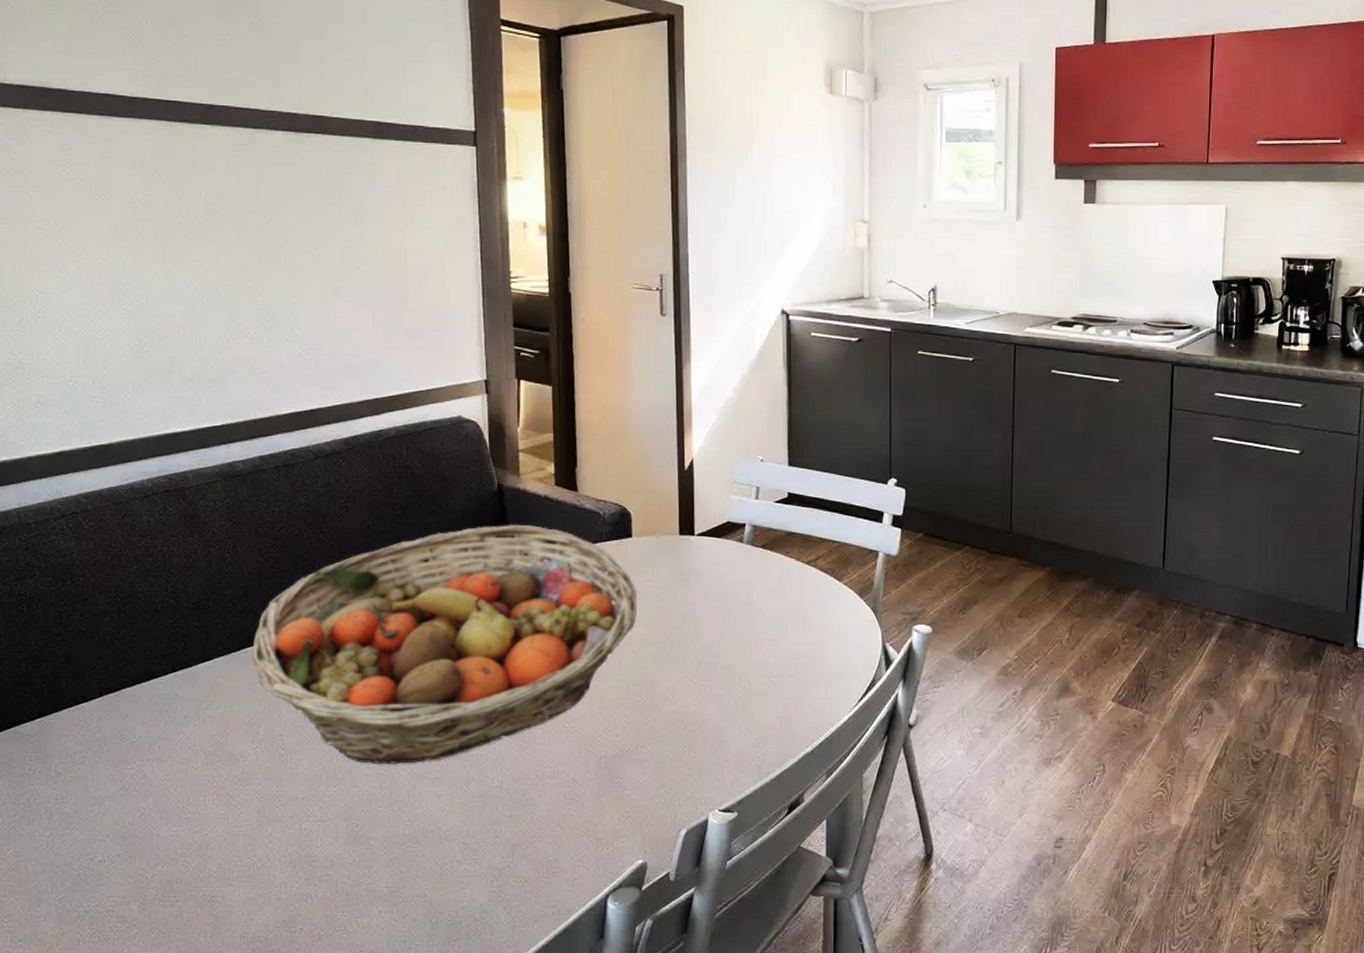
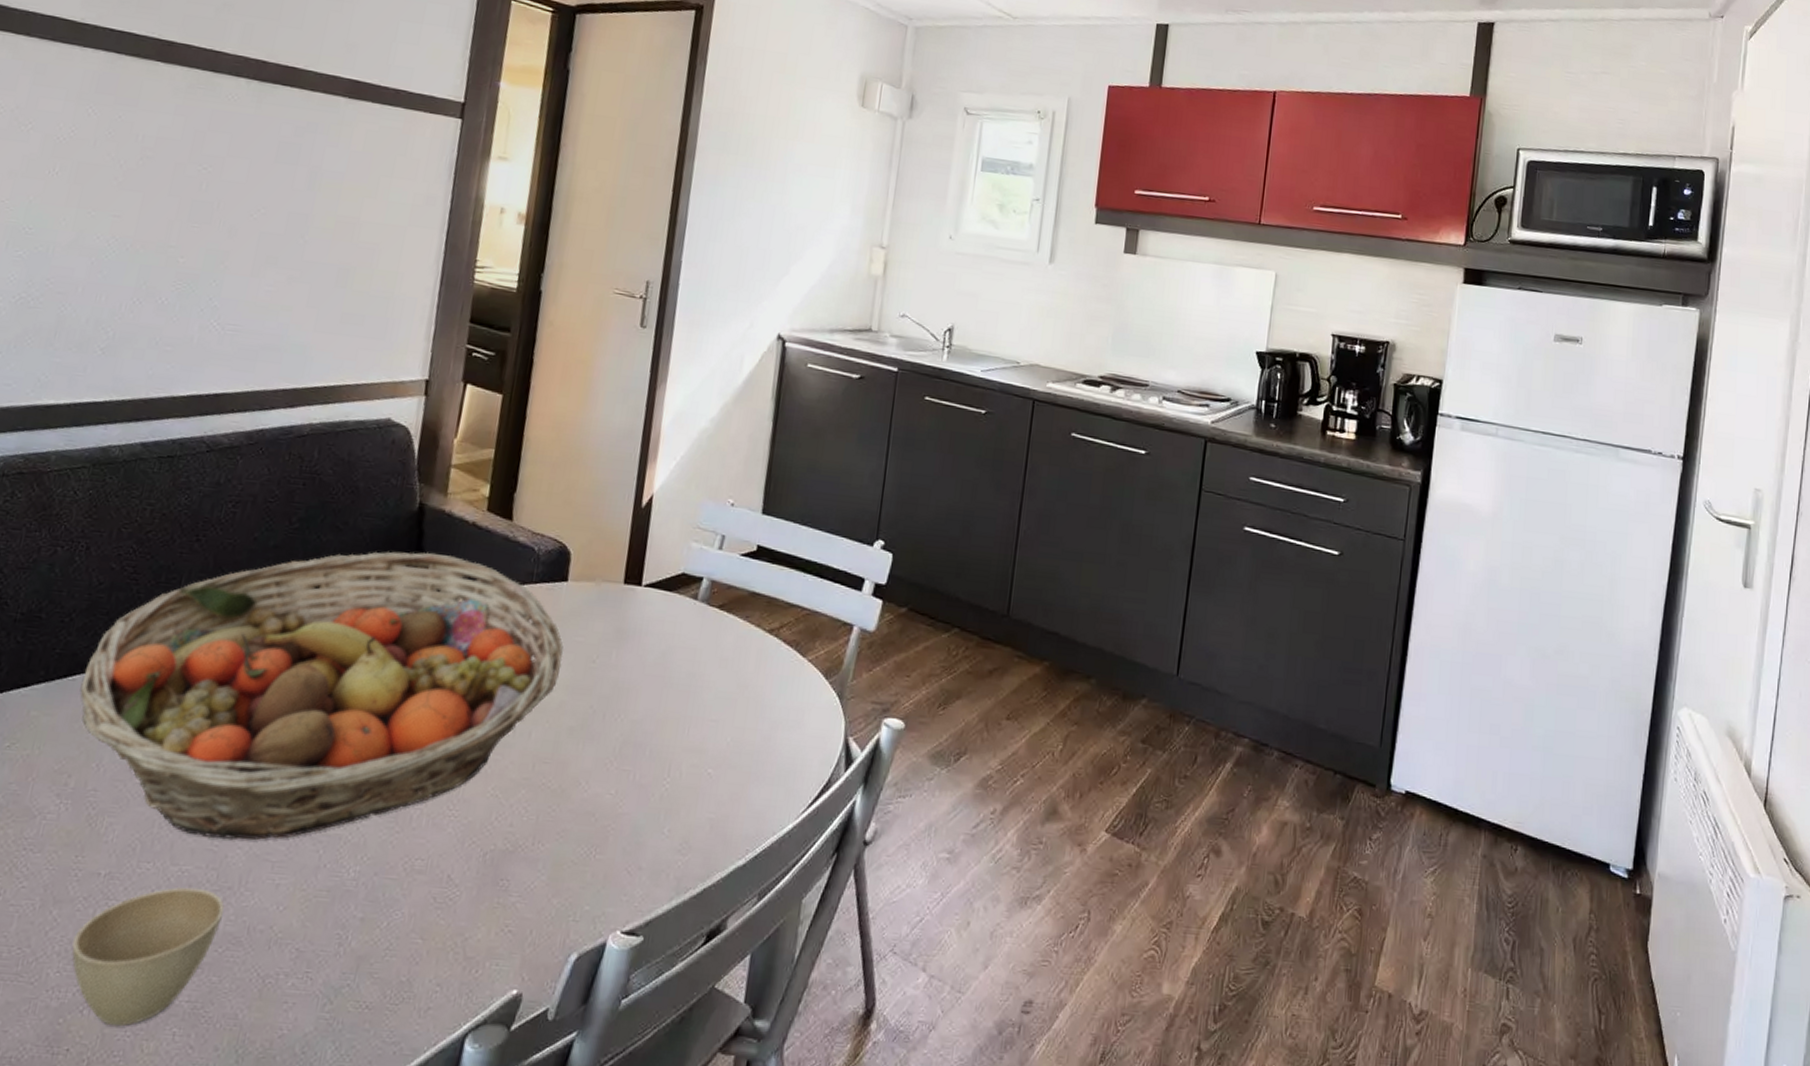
cup: none [288,803,400,909] -> present [72,887,225,1027]

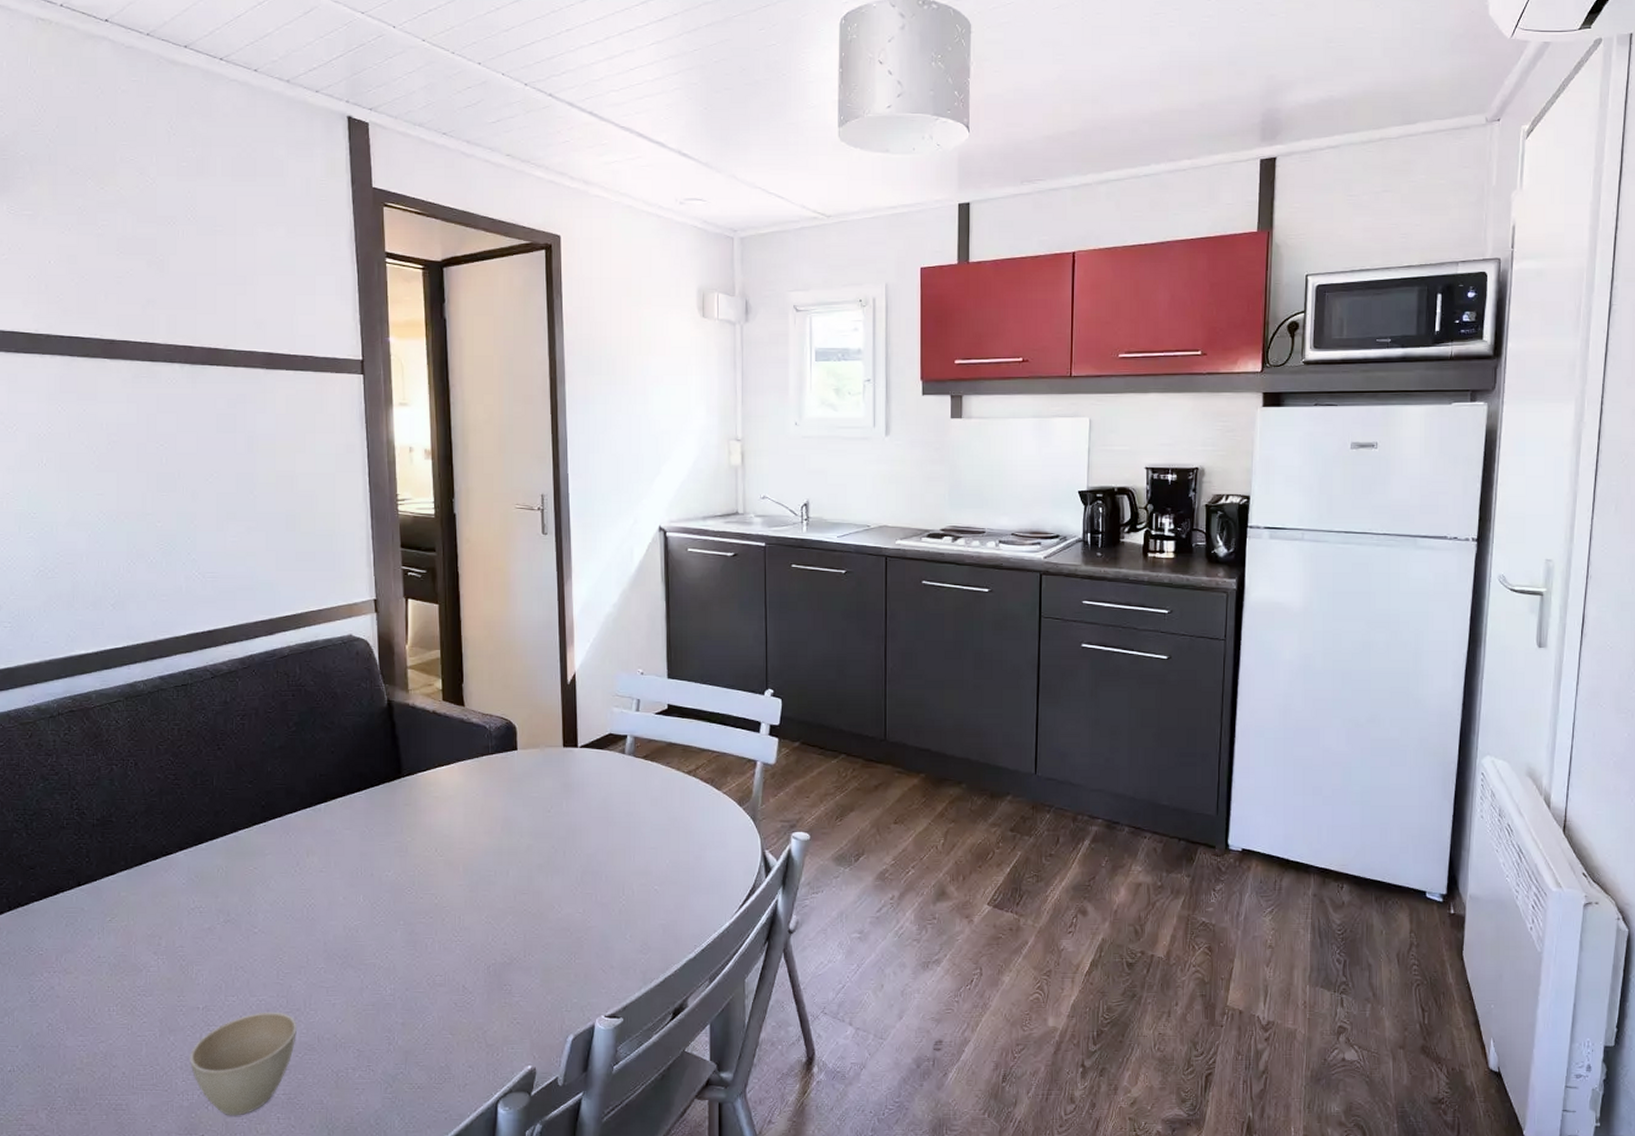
fruit basket: present [79,551,564,841] -> none [154,738,524,975]

